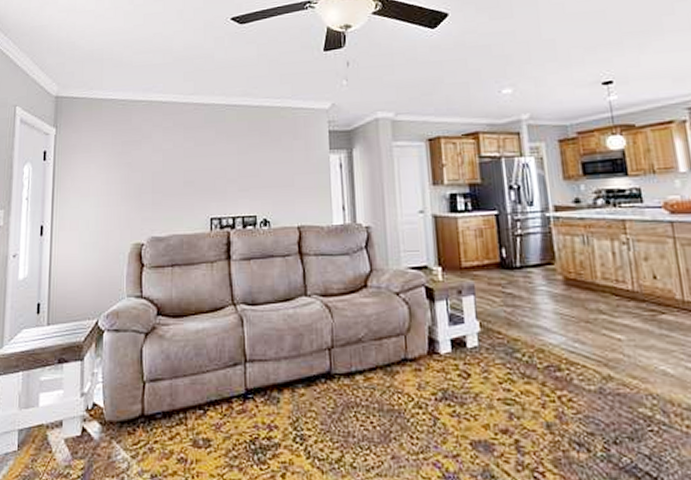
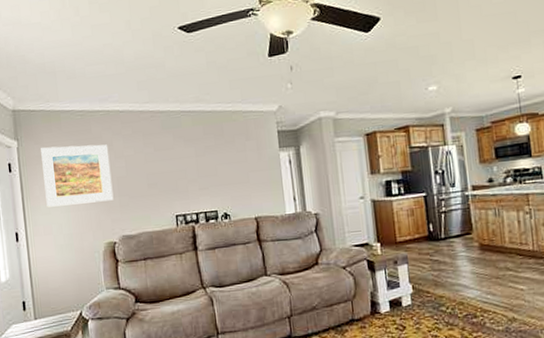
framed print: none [76,136,147,200] -> present [41,144,114,207]

